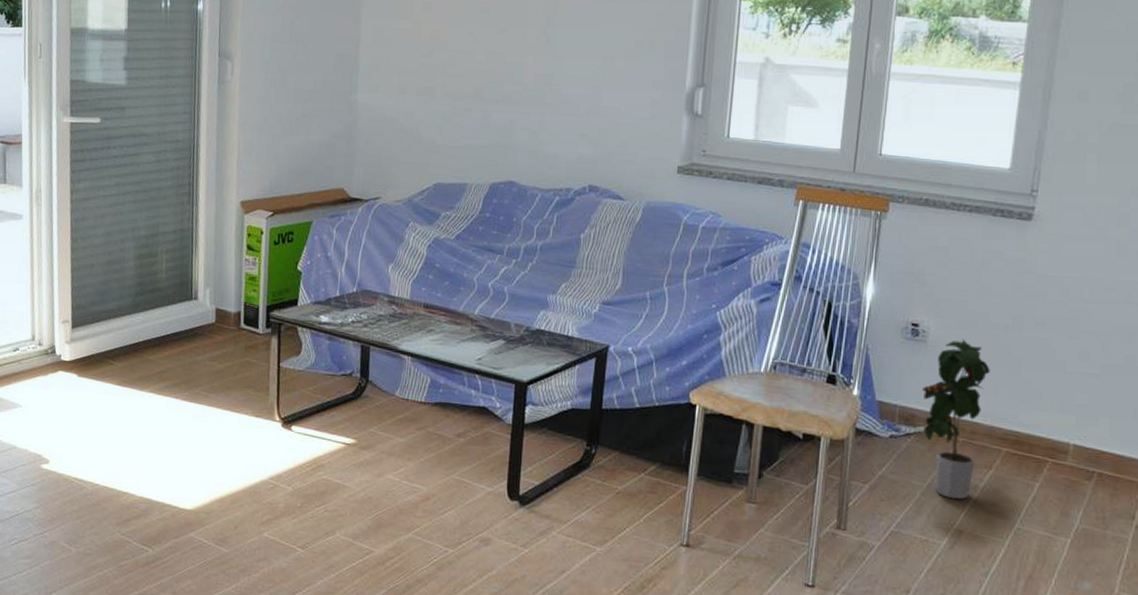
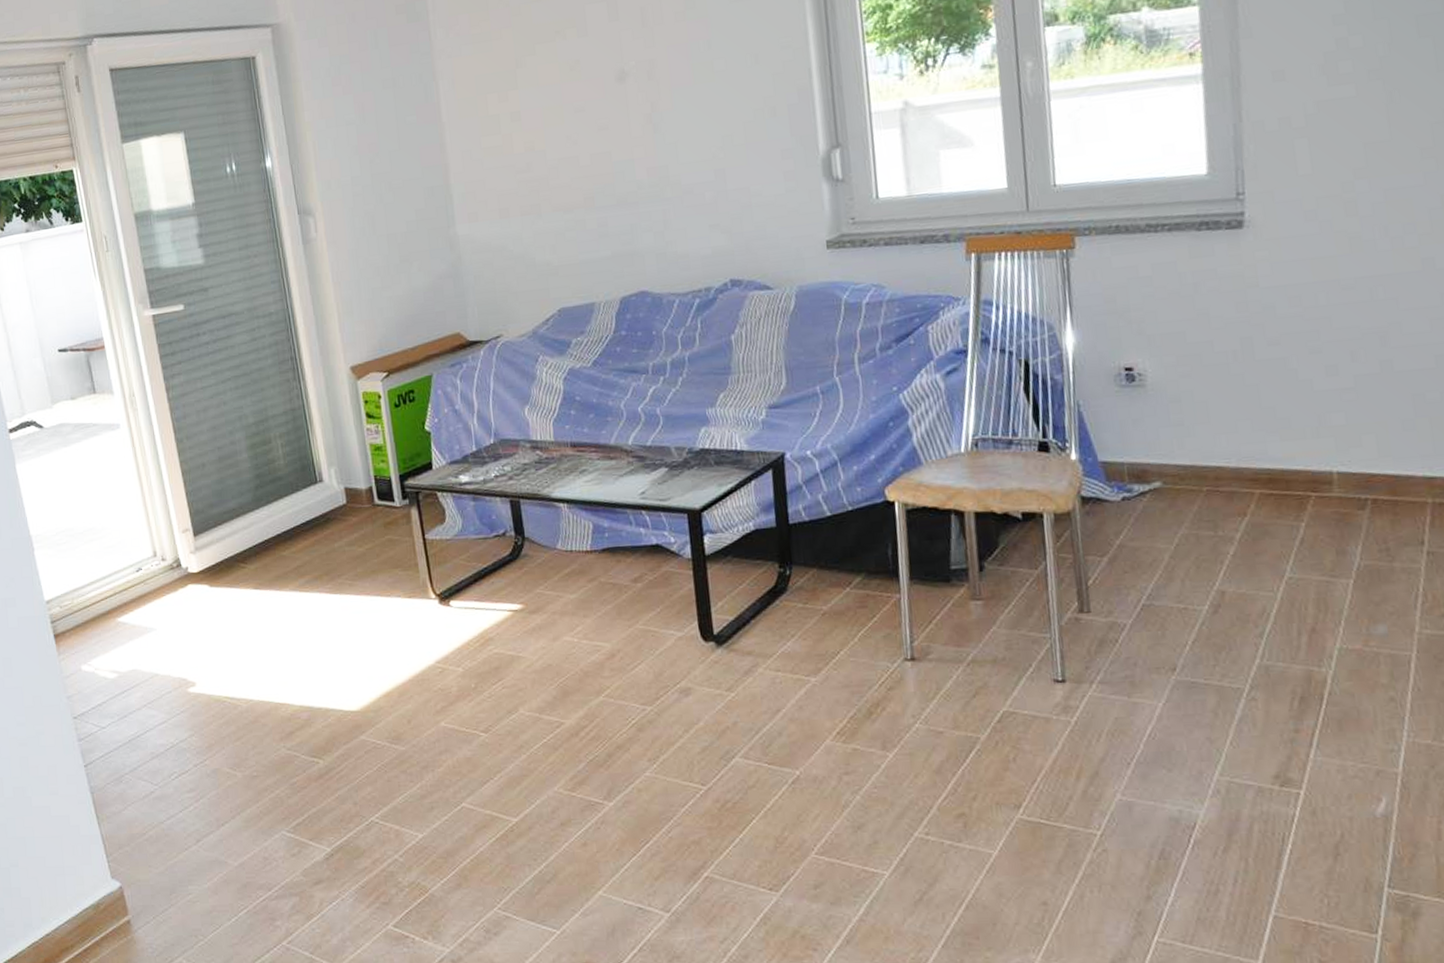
potted plant: present [923,339,990,499] -> none [1150,375,1227,557]

